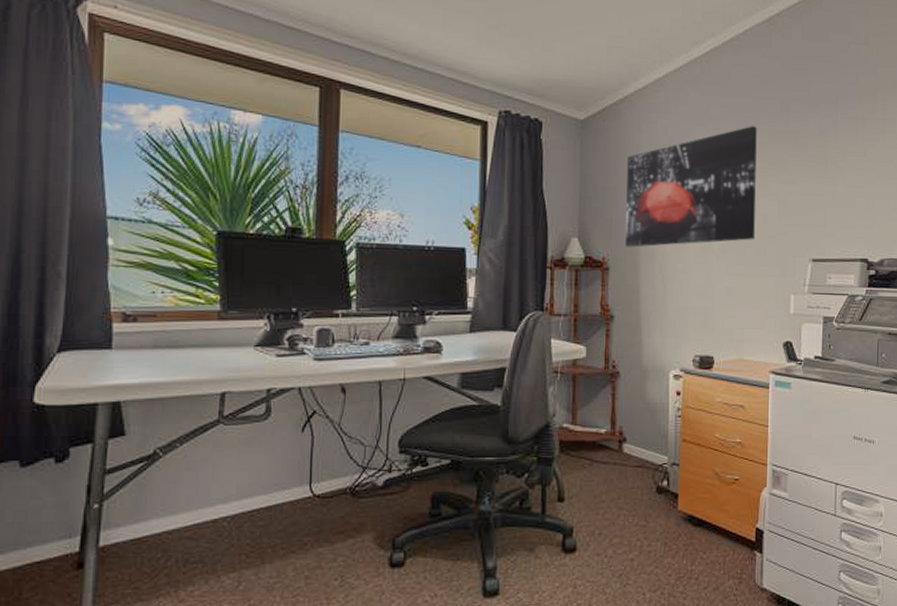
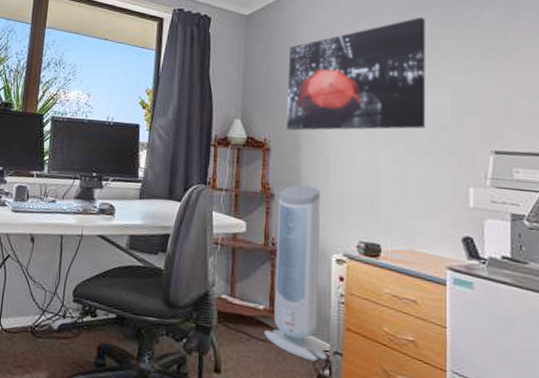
air purifier: none [606,304,665,475] -> present [264,185,327,362]

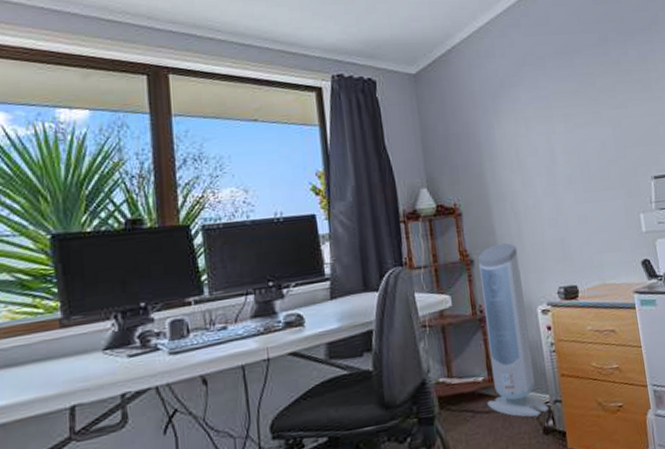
wall art: present [287,16,426,131] -> none [463,58,598,191]

